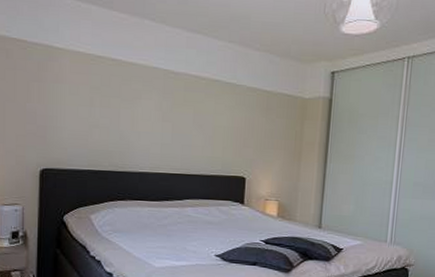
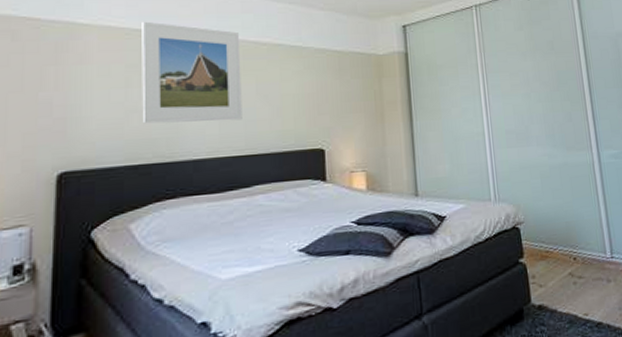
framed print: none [102,49,183,144] -> present [142,21,242,124]

